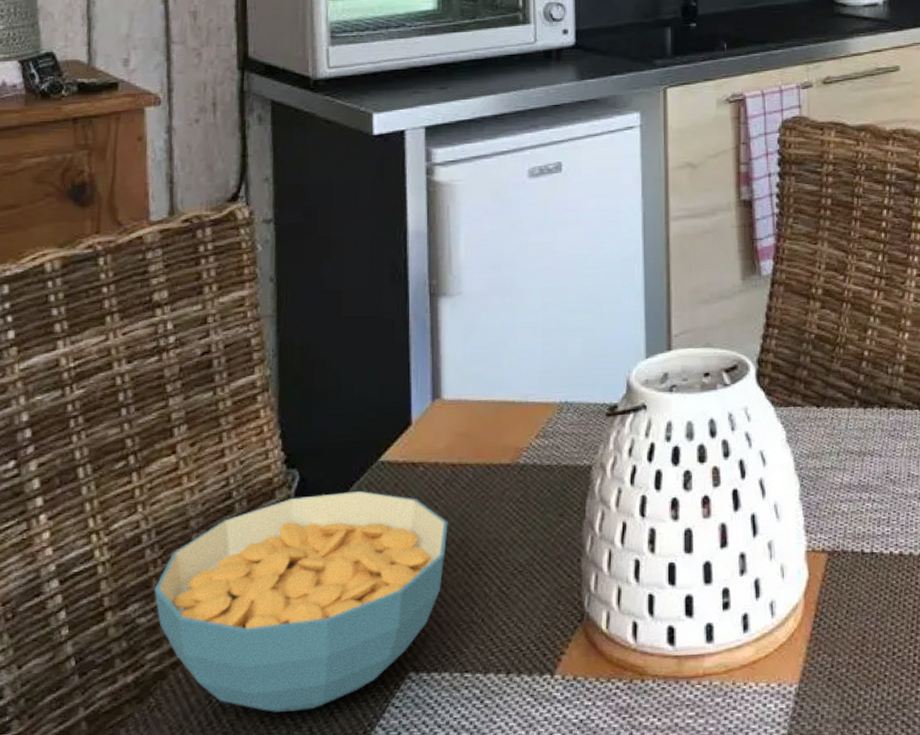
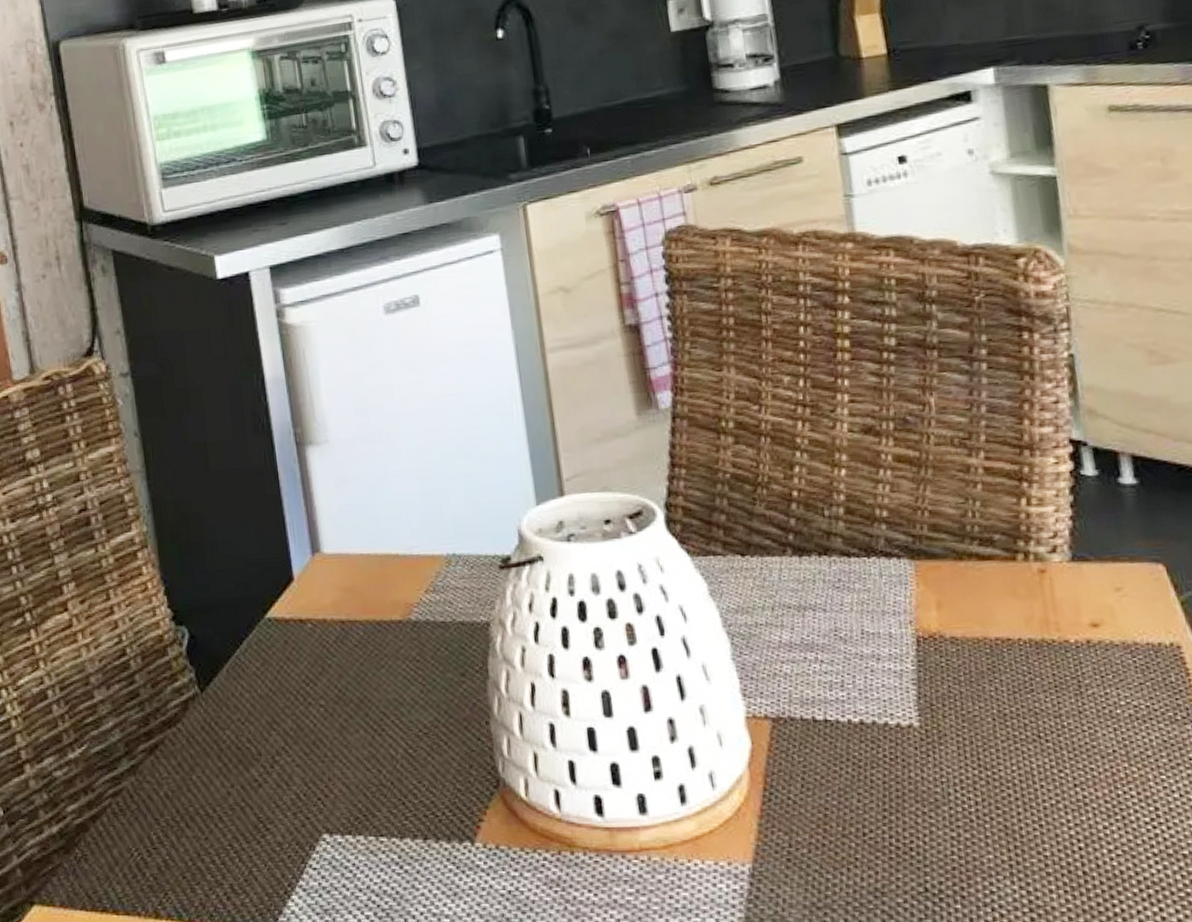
cereal bowl: present [154,490,448,712] -> none [65,647,345,868]

